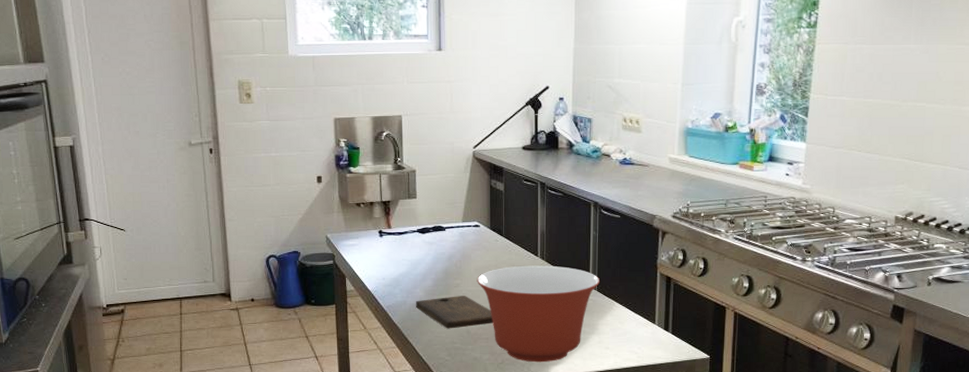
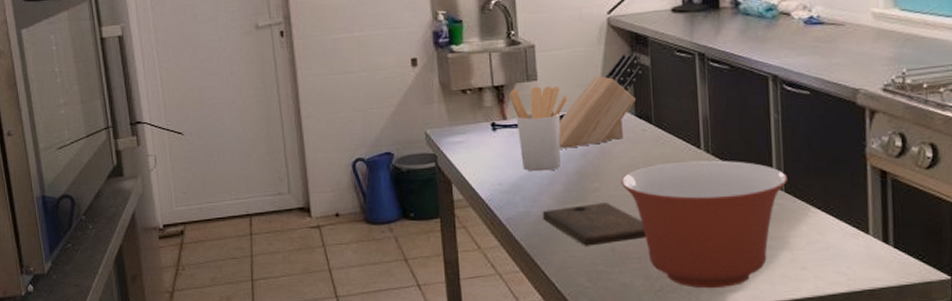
utensil holder: none [394,203,440,270] -> present [509,86,568,172]
knife block: none [431,181,498,253] -> present [558,54,643,149]

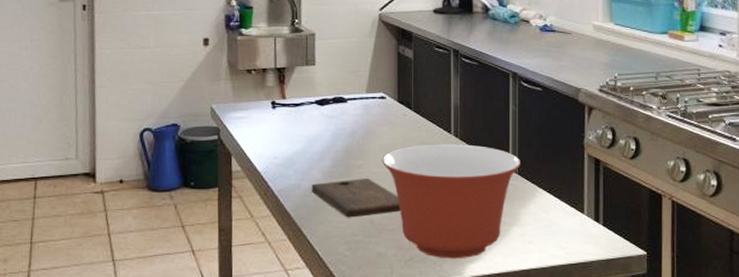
utensil holder: present [509,86,568,172] -> none [289,70,341,148]
knife block: present [558,54,643,149] -> none [331,47,406,128]

